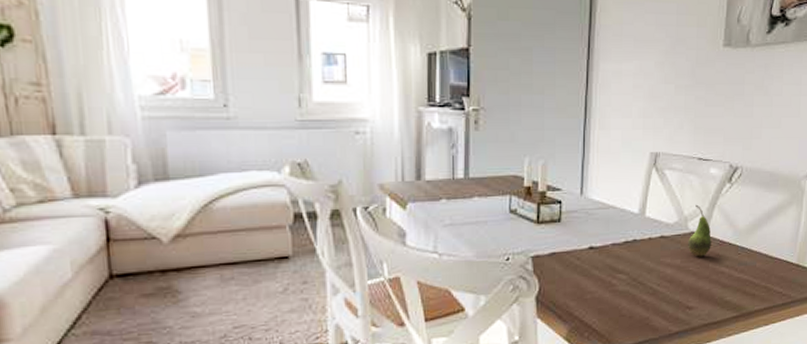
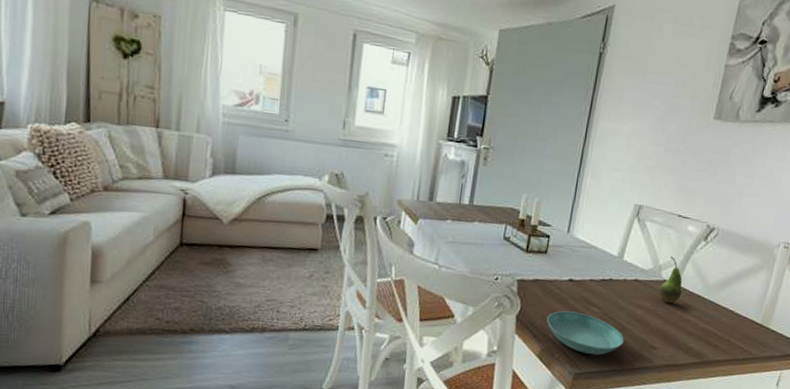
saucer: none [570,282,657,327] -> present [547,311,624,355]

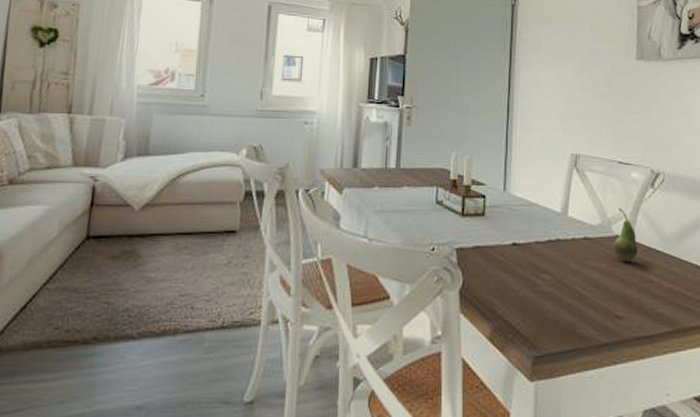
saucer: present [547,311,624,355] -> none [494,281,583,332]

